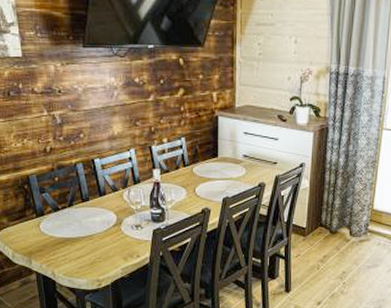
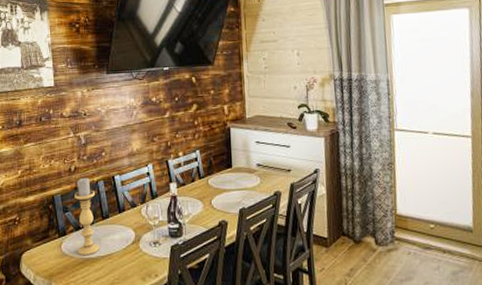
candle holder: none [51,159,80,235] -> present [75,177,100,255]

